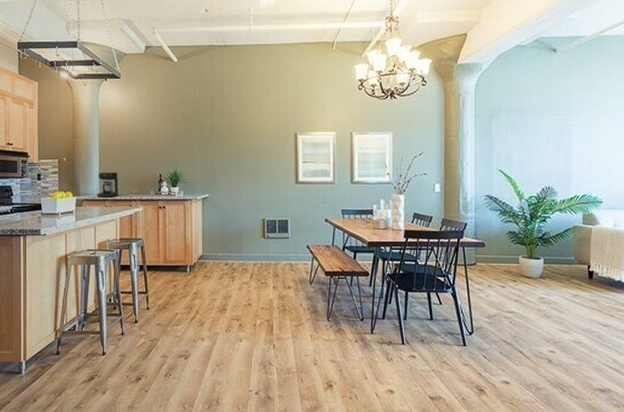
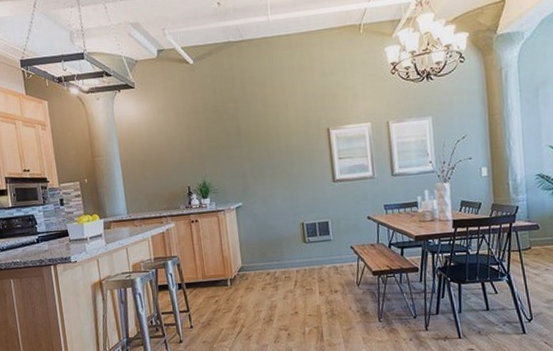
coffee maker: present [97,171,119,198] -> none [124,188,148,218]

